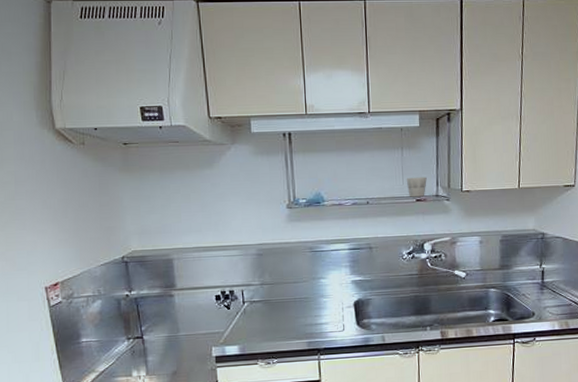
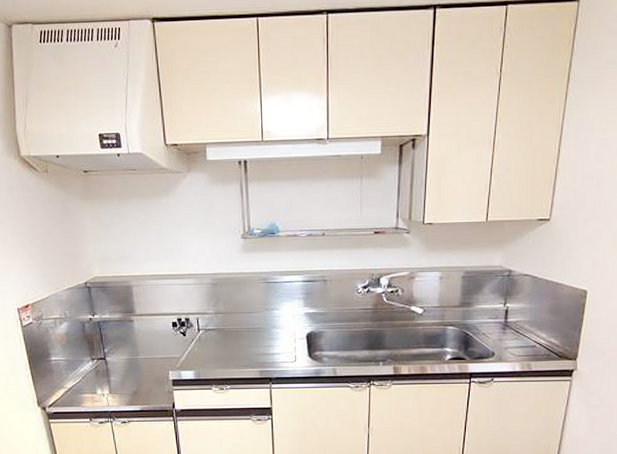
cup: present [406,177,427,197] -> none [364,208,387,229]

